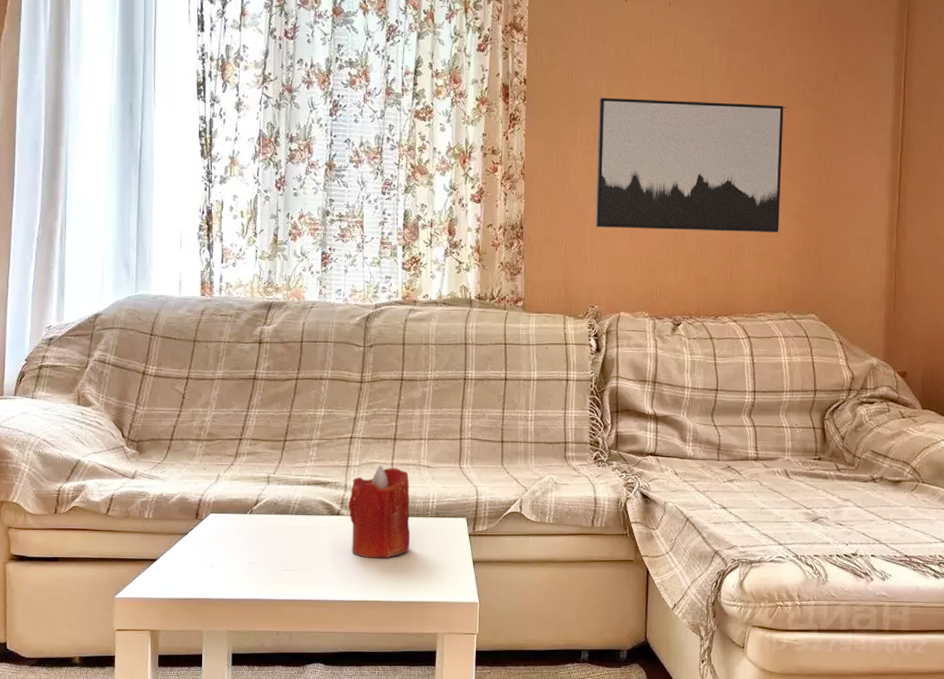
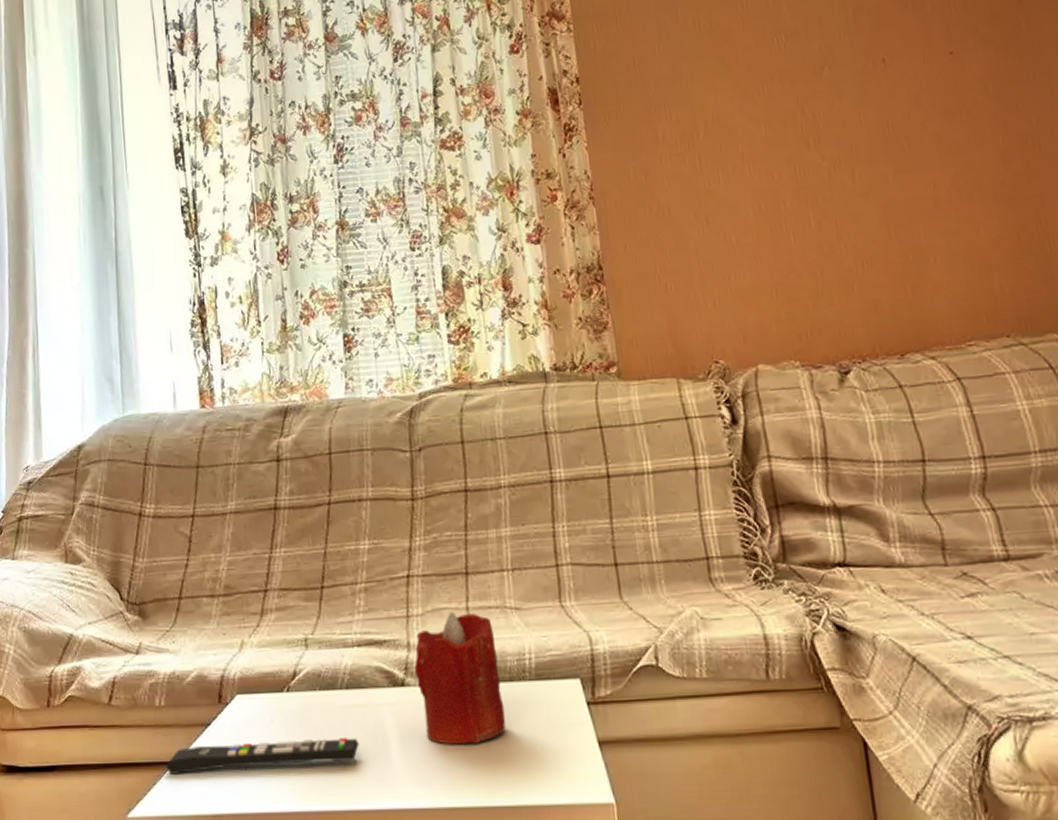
remote control: none [149,548,301,569] -> present [166,736,359,776]
wall art: present [595,97,784,233] -> none [680,51,976,254]

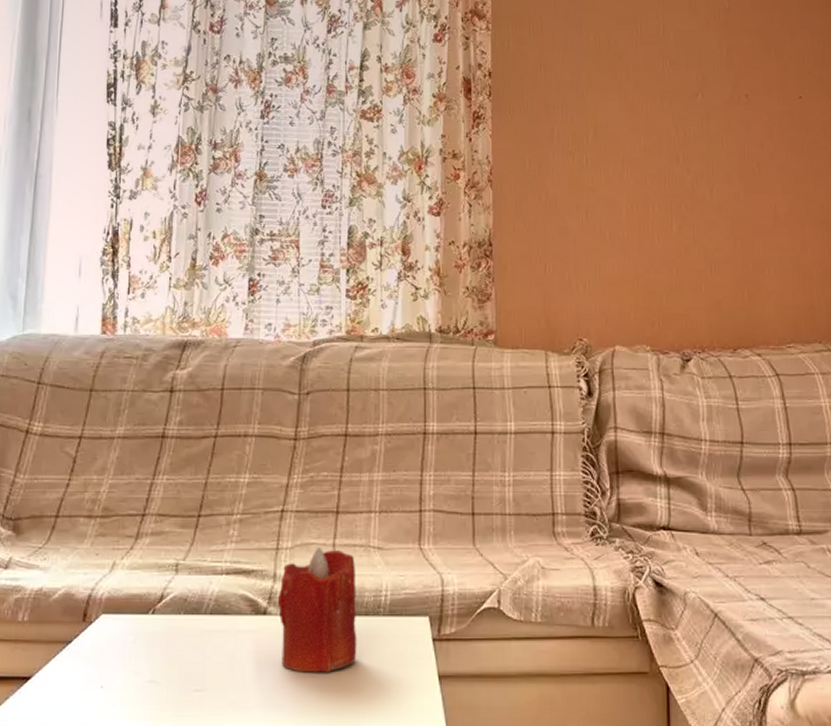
remote control: present [166,736,359,776] -> none [21,660,216,691]

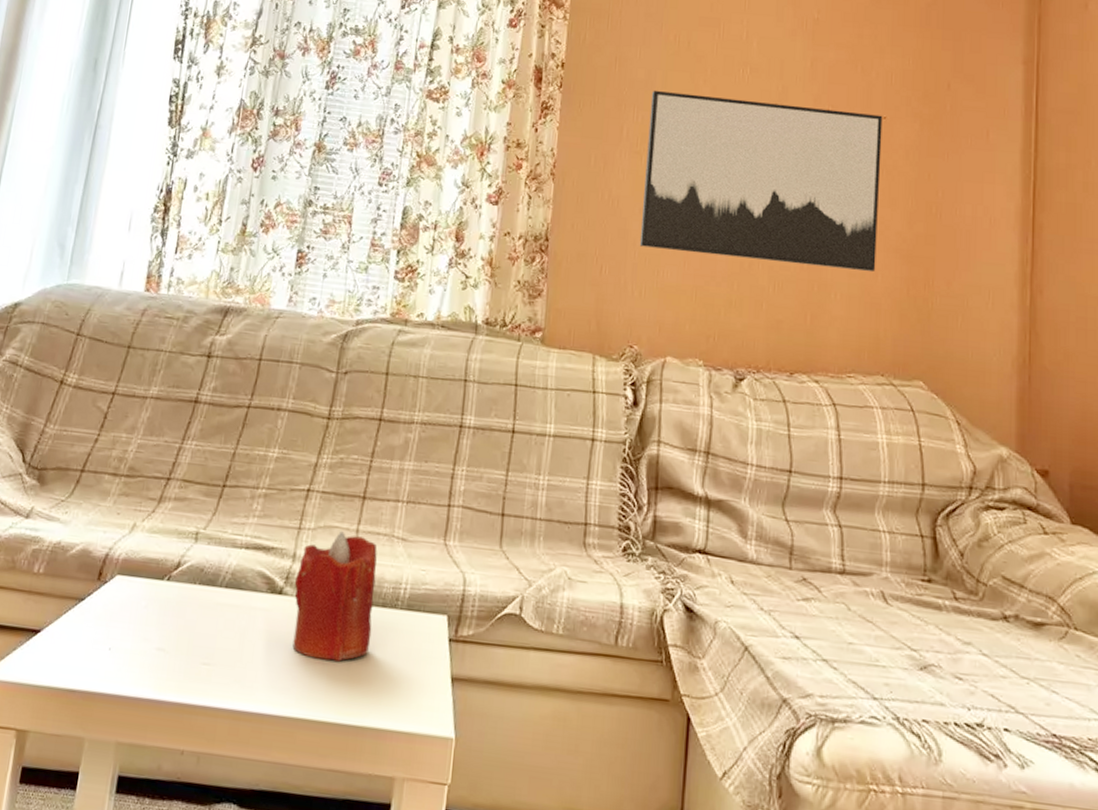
wall art: none [577,90,805,246] -> present [639,90,883,272]

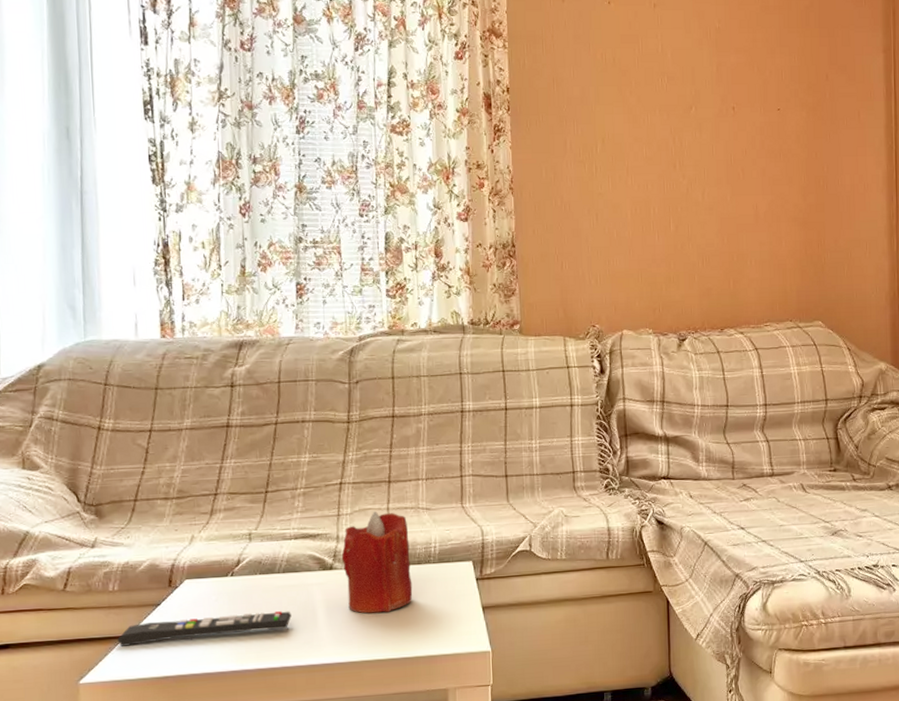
remote control: none [30,618,226,658] -> present [117,610,292,648]
wall art: present [639,90,883,272] -> none [587,104,780,242]

